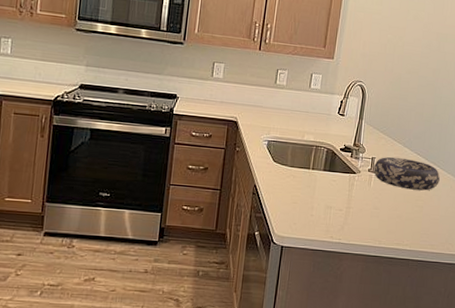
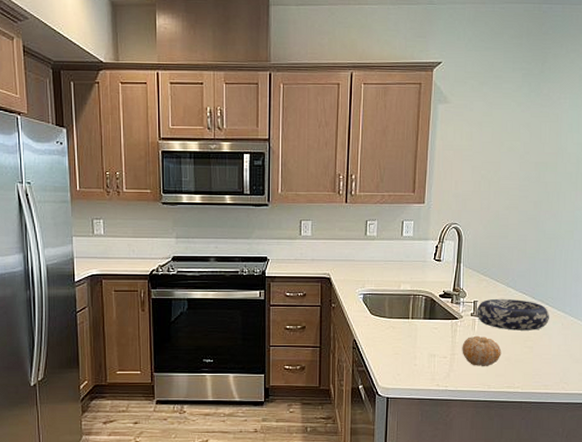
fruit: none [357,191,394,222] -> present [462,335,502,366]

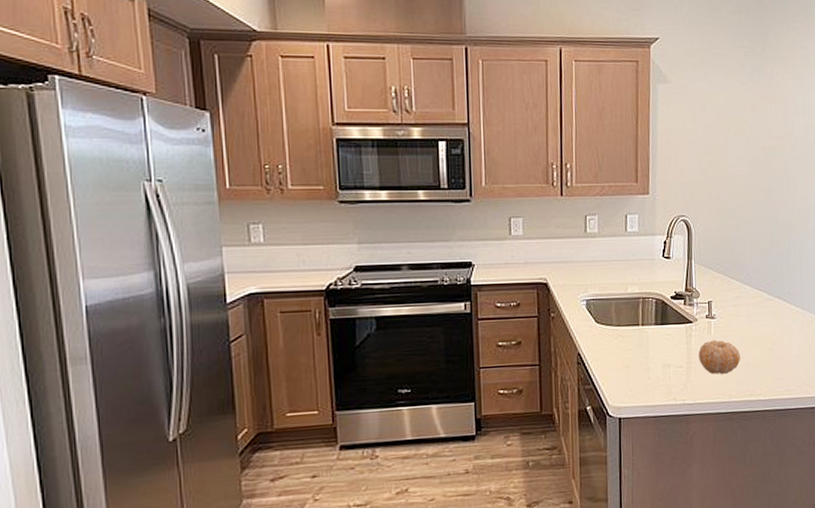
decorative bowl: present [477,298,549,330] -> none [712,296,788,332]

